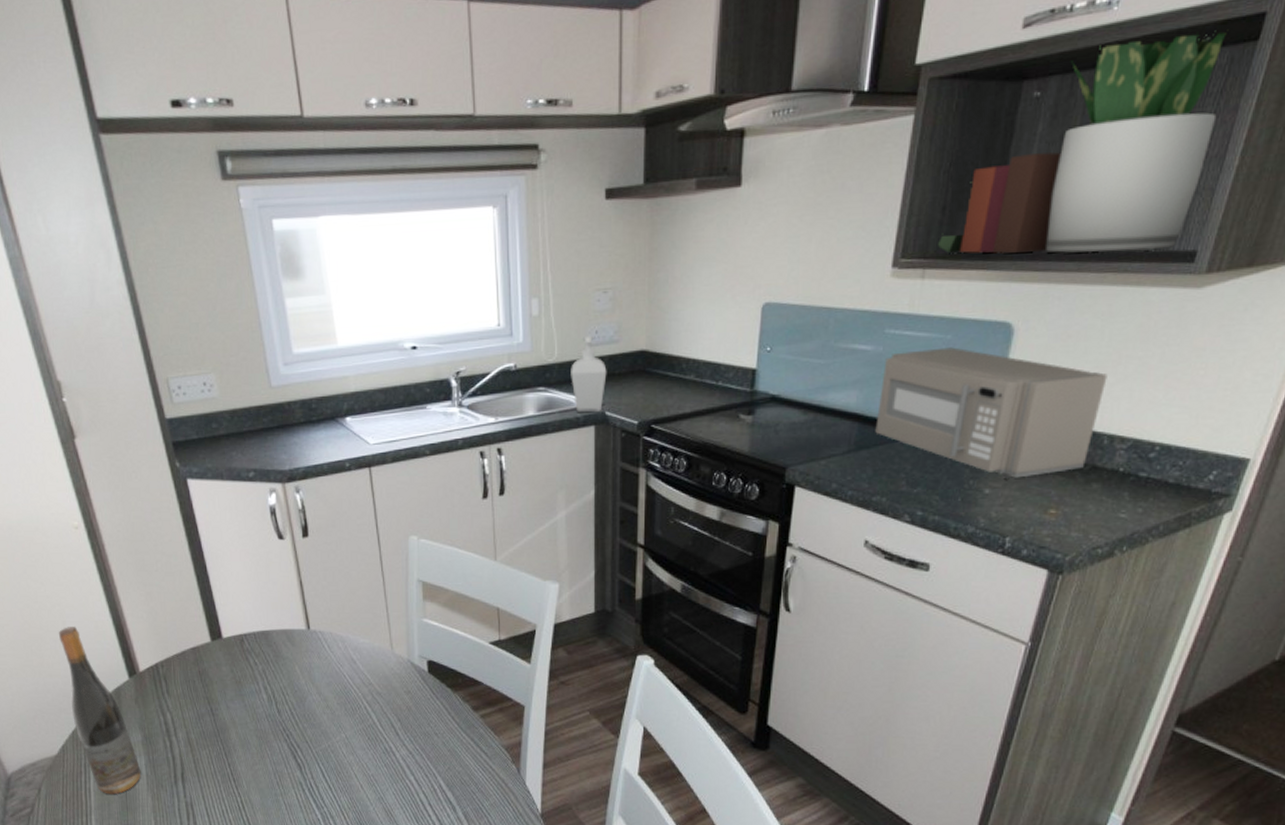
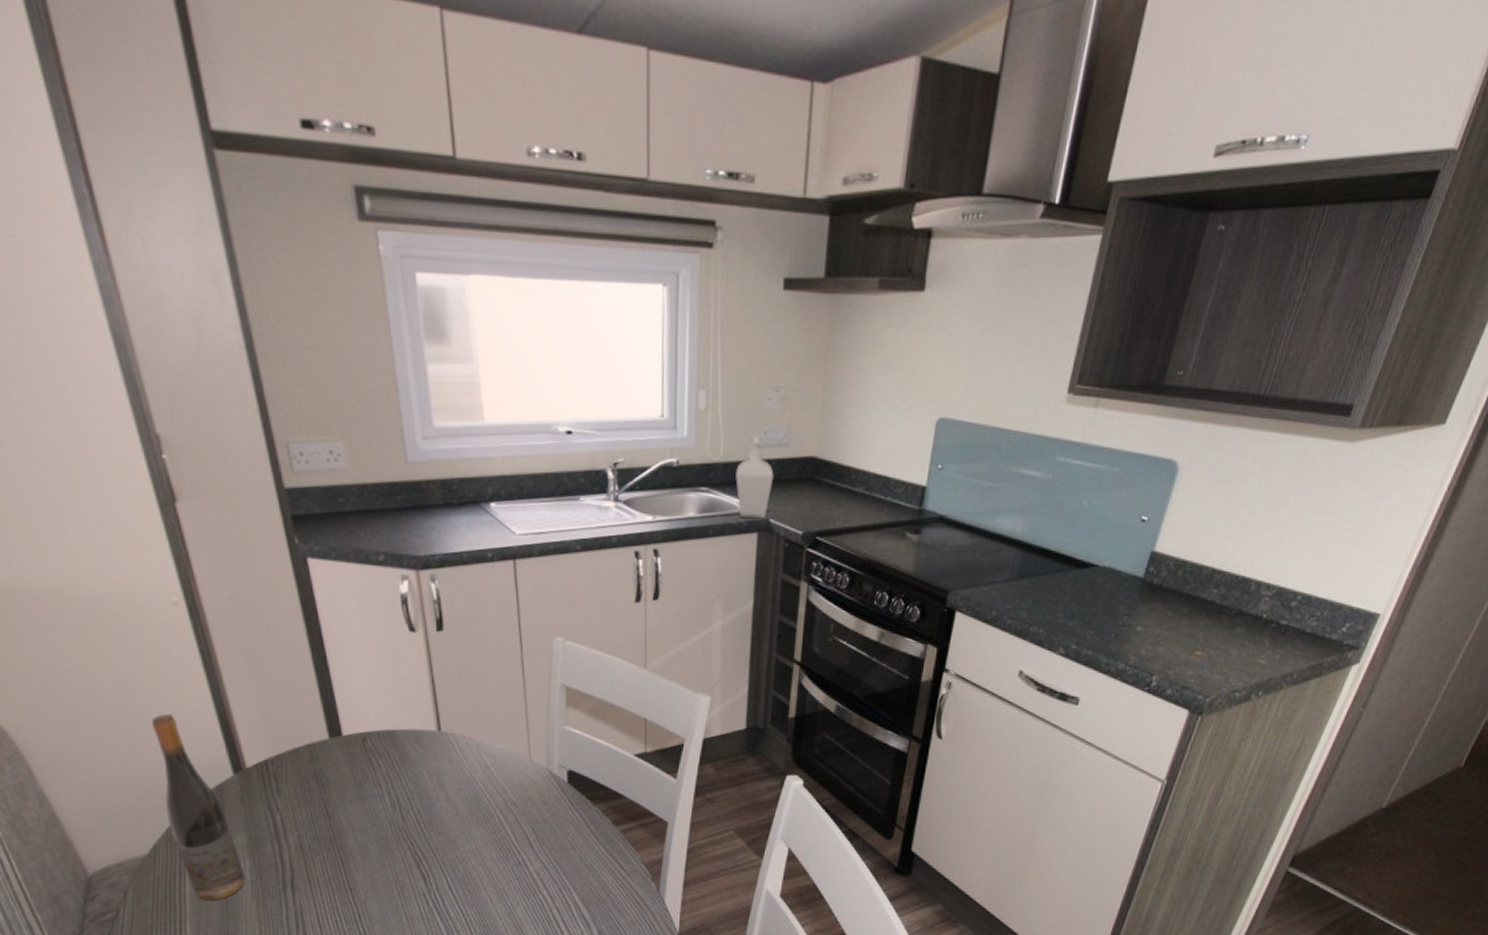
microwave: present [875,347,1108,478] -> none [1038,480,1261,618]
books: present [937,152,1061,254] -> none [1112,289,1239,391]
planter: present [1046,29,1229,254] -> none [1215,183,1404,401]

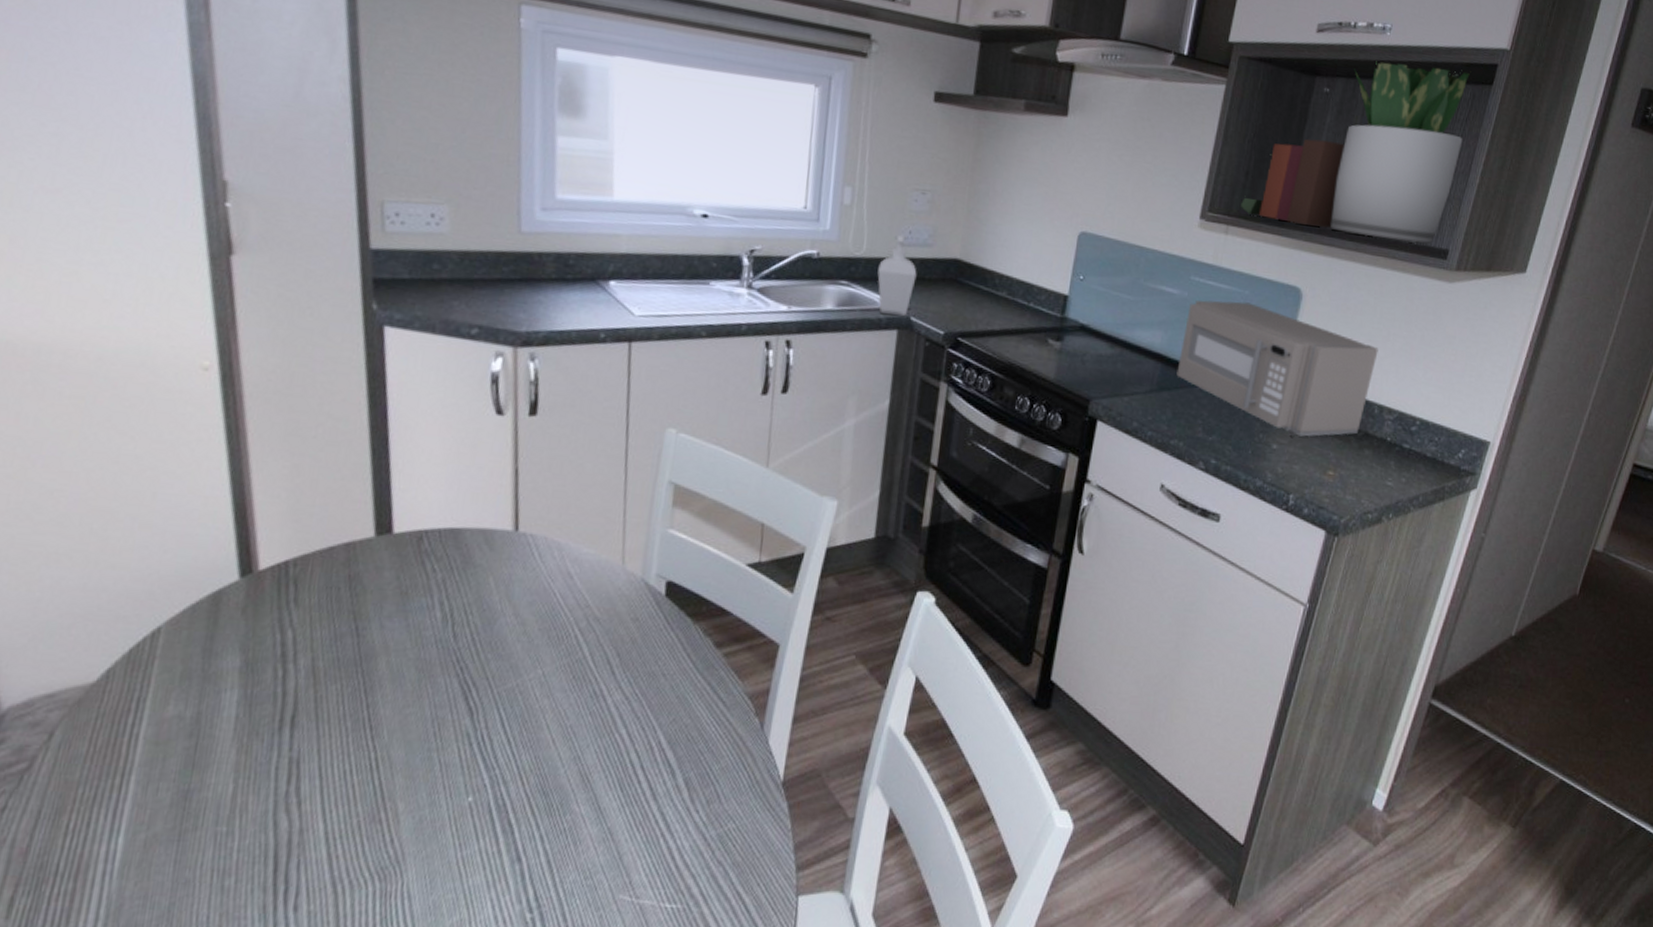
wine bottle: present [151,714,245,901] -> none [135,500,229,745]
microwave: none [1038,480,1261,618] -> present [1176,300,1379,437]
books: none [1112,289,1239,391] -> present [1239,139,1345,228]
planter: none [1215,183,1404,401] -> present [1331,61,1471,245]

